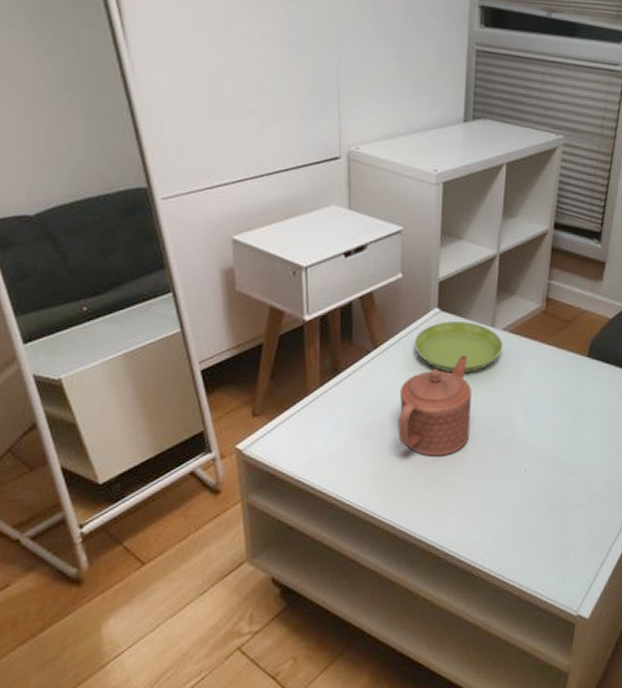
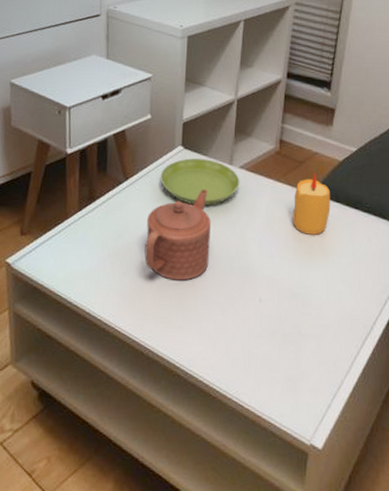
candle: none [559,331,600,399] -> present [292,172,331,235]

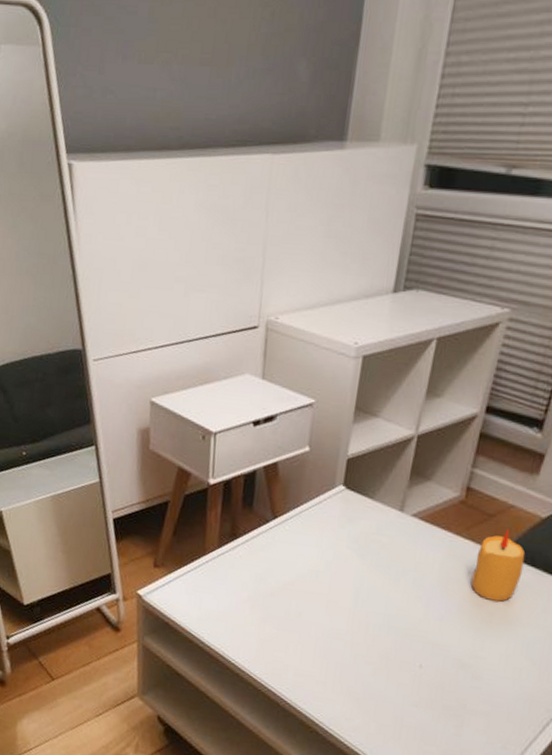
teapot: present [144,189,211,281] -> none [289,536,371,635]
saucer: present [160,158,240,205] -> none [314,500,411,556]

